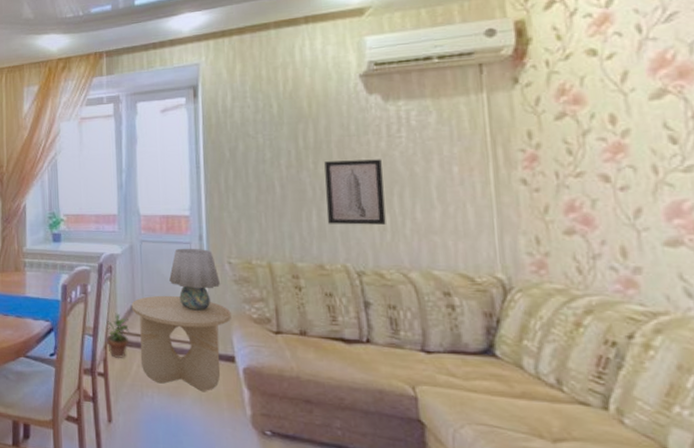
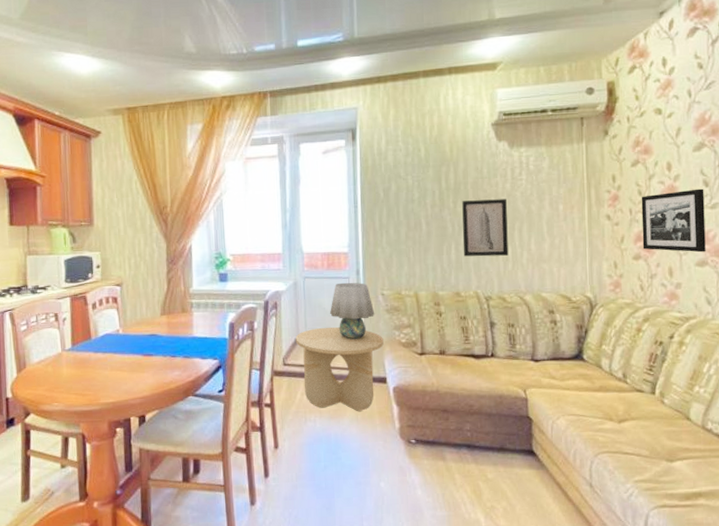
potted plant: present [106,313,129,359] -> none [272,346,293,390]
picture frame: none [571,146,680,229] -> present [641,188,706,253]

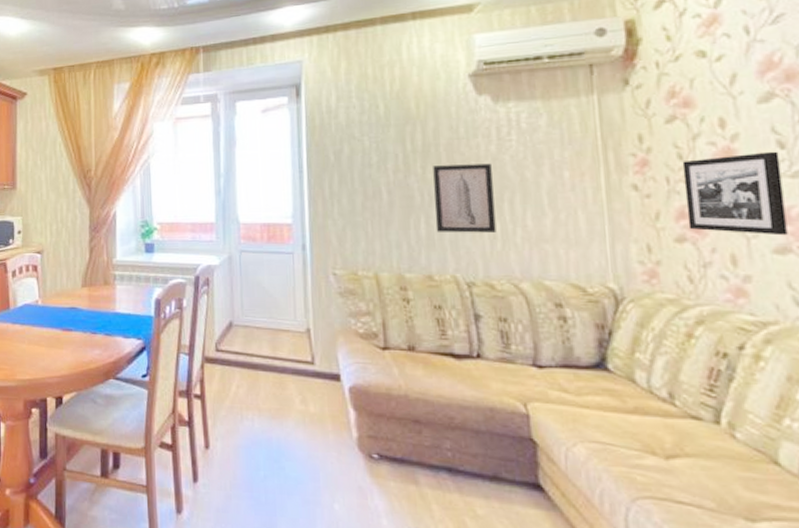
side table: present [296,327,384,411] -> none [230,309,336,413]
table lamp: present [330,282,375,339] -> none [271,258,326,326]

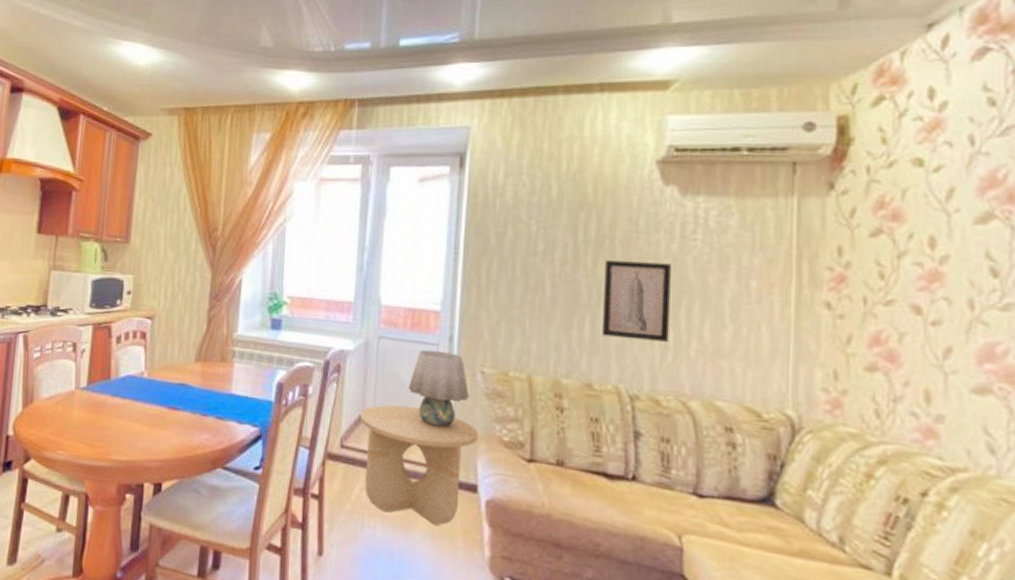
side table: none [230,309,336,413] -> present [360,405,478,526]
table lamp: none [271,258,326,326] -> present [409,349,470,428]
picture frame: present [682,151,788,236] -> none [882,278,991,375]

